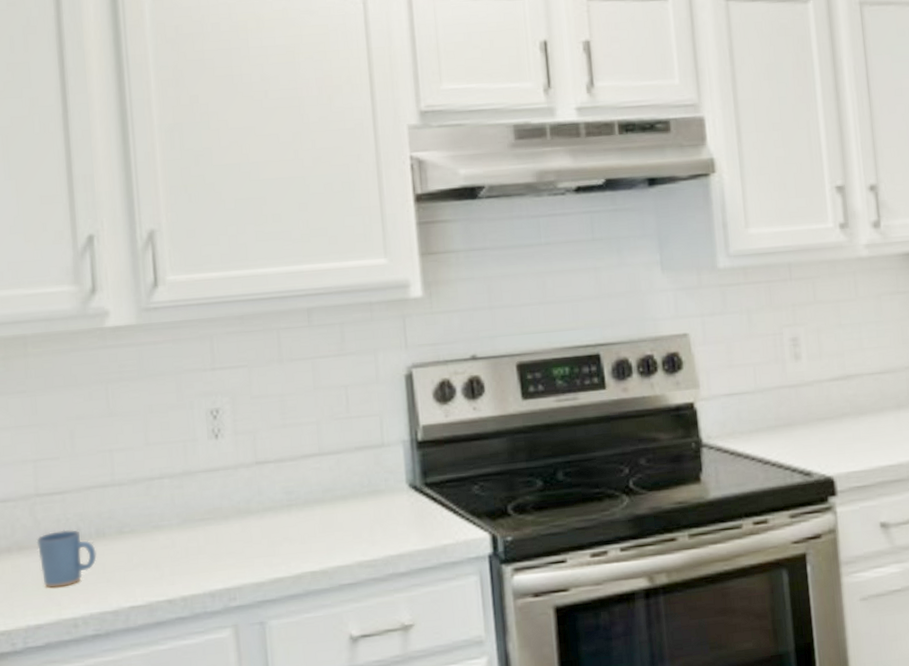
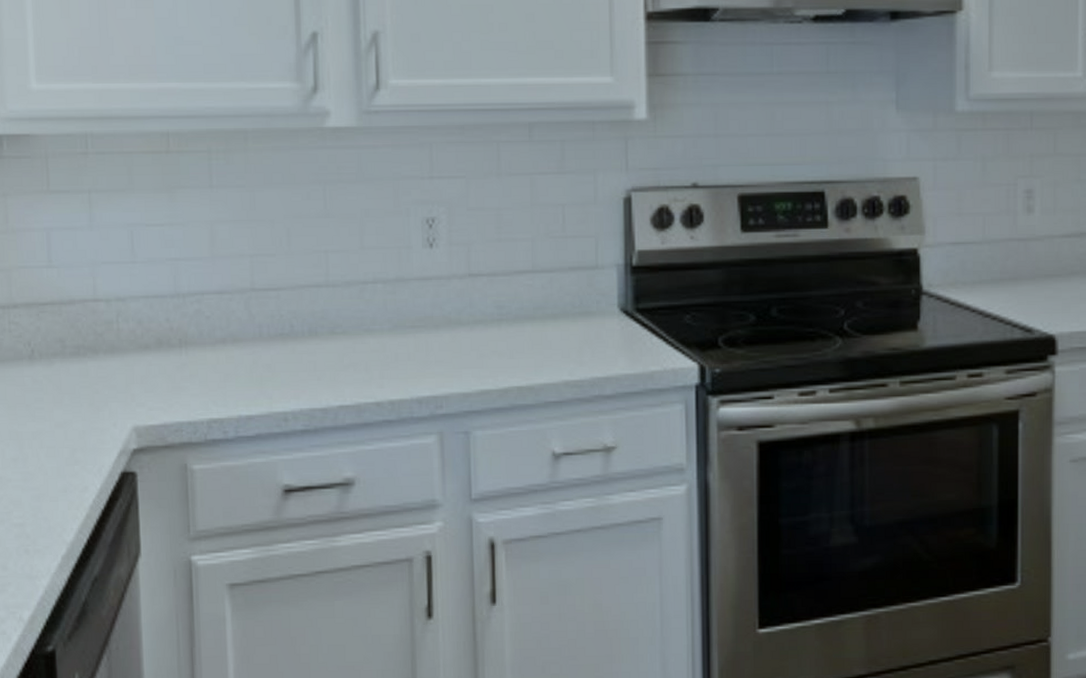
mug: present [36,529,97,587] -> none [250,326,308,381]

